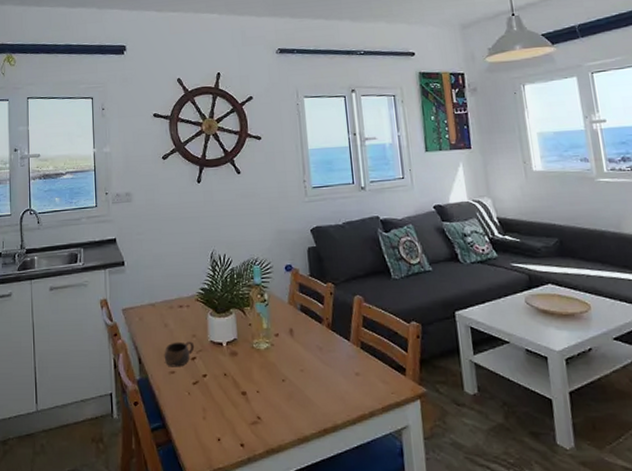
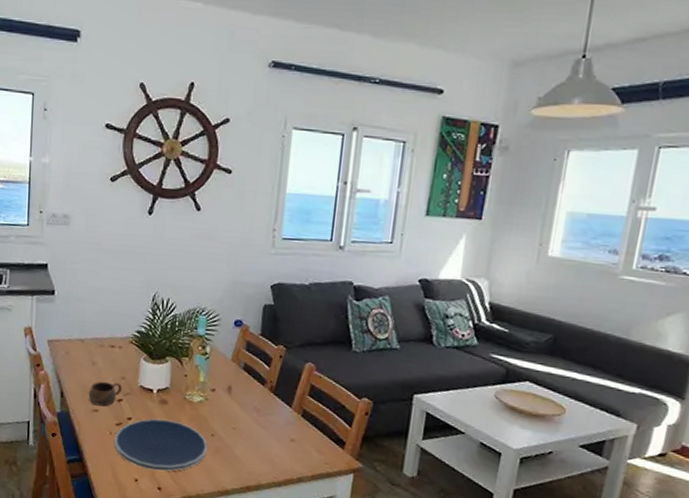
plate: none [194,371,281,427] -> present [115,418,208,472]

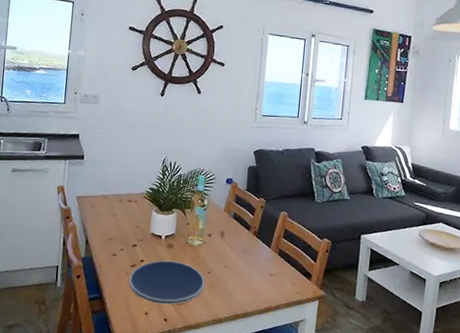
cup: present [88,381,123,407] -> none [108,230,137,251]

